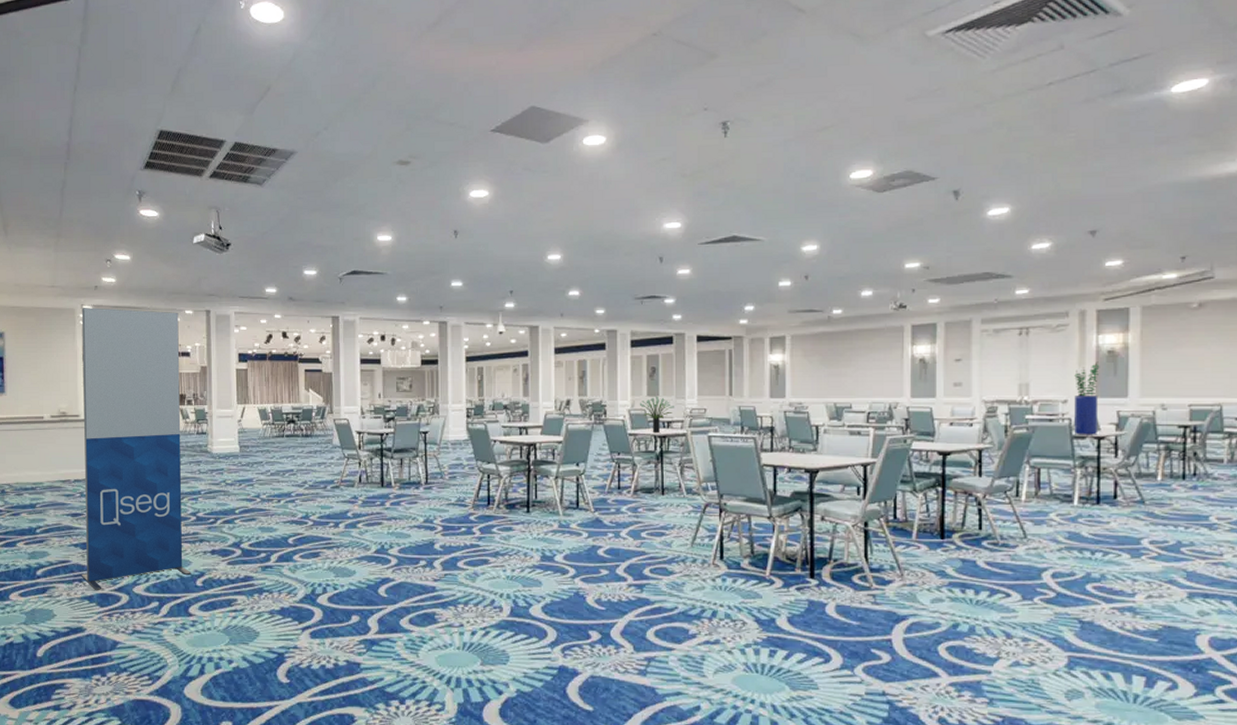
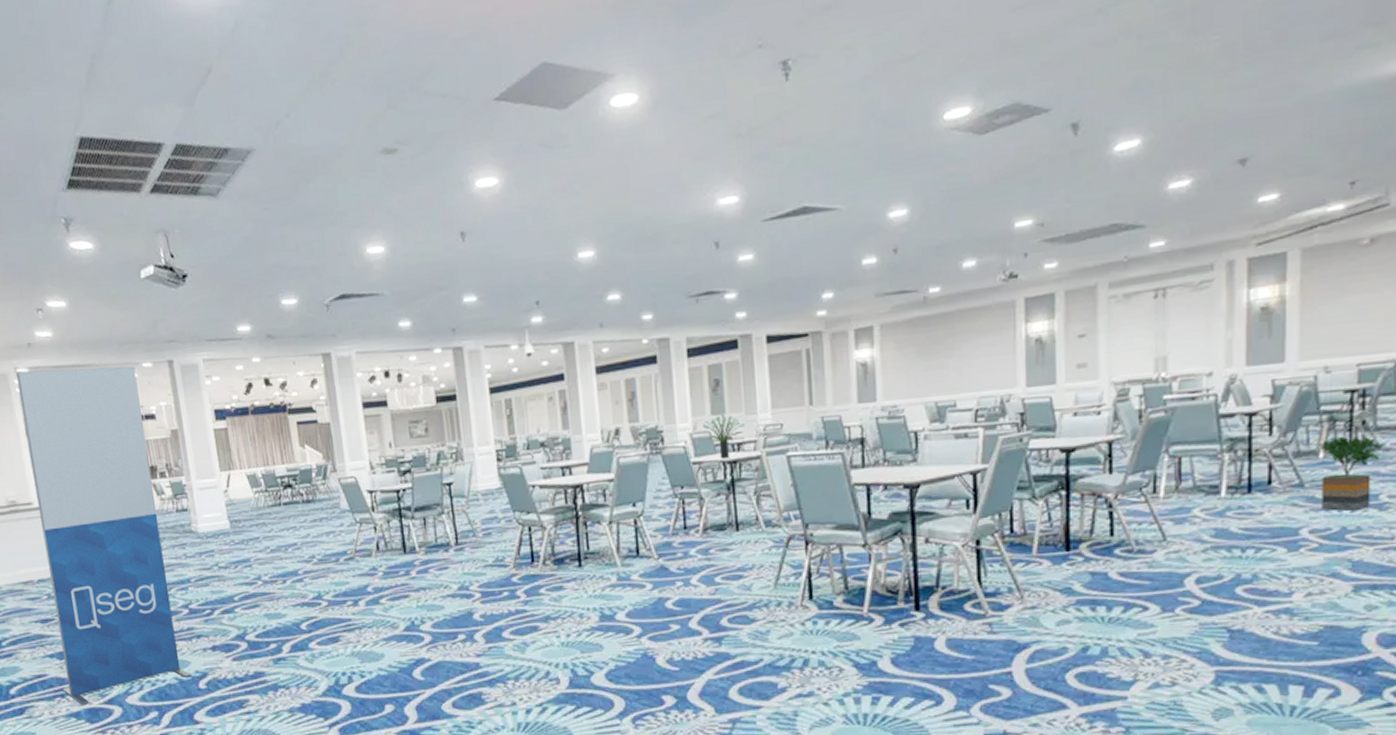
vase: present [1074,361,1100,435] -> none [1221,322,1252,413]
potted tree: none [1157,463,1213,529] -> present [1318,436,1384,511]

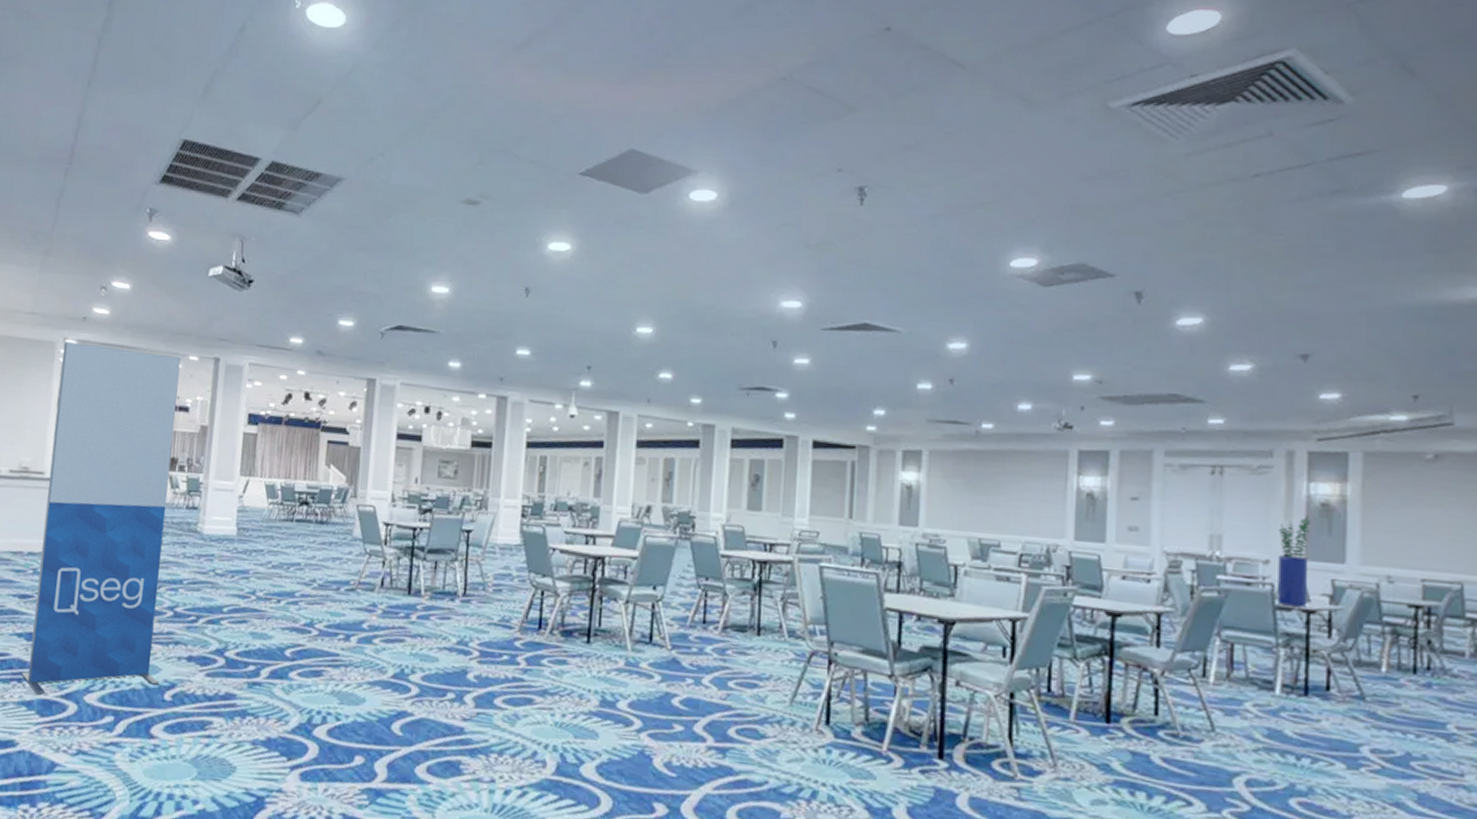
flower arrangement: present [702,413,744,459] -> none [736,510,780,558]
vase: none [1221,322,1252,413] -> present [1278,515,1311,608]
potted tree: present [1318,436,1384,511] -> none [1381,652,1451,738]

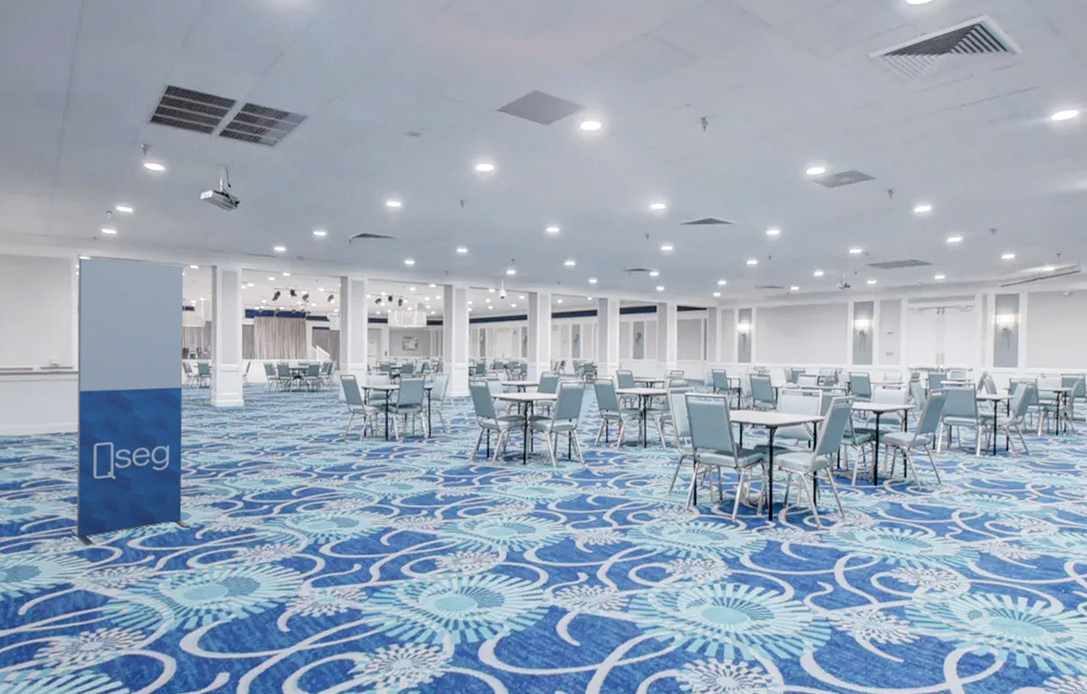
vase: present [1278,515,1311,608] -> none [978,337,997,398]

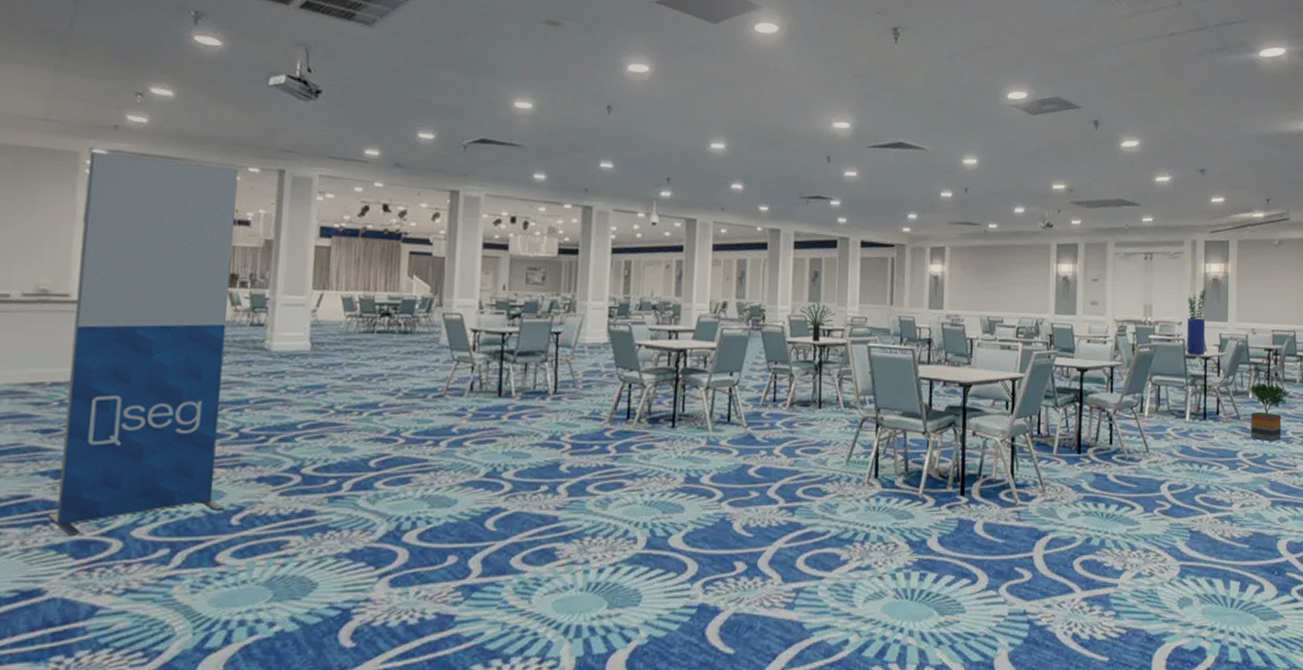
flower arrangement: none [626,358,656,393] -> present [799,302,835,342]
vase: none [978,337,997,398] -> present [1187,288,1207,355]
potted tree: none [1038,422,1078,475] -> present [1249,383,1289,442]

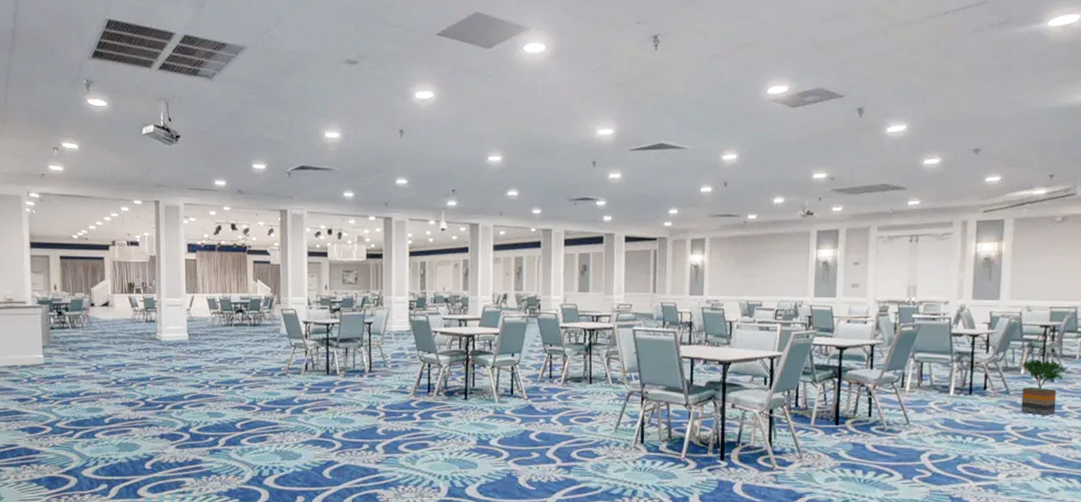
banner stand: present [47,152,239,535] -> none [28,195,140,473]
flower arrangement: present [799,302,835,342] -> none [570,292,603,327]
vase: present [1187,288,1207,355] -> none [953,267,977,333]

